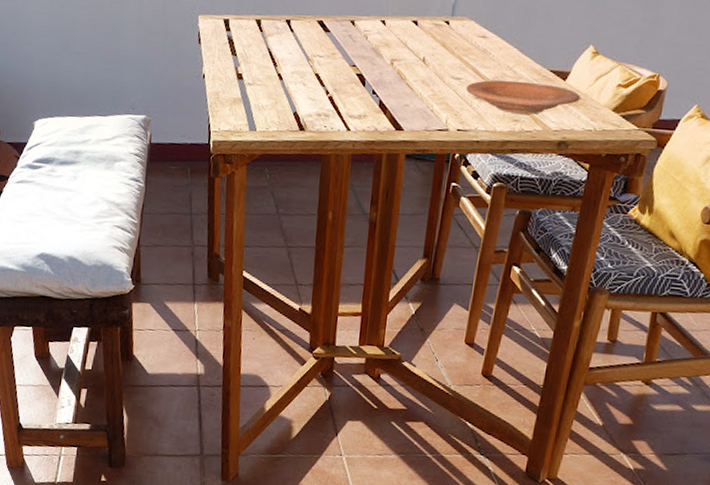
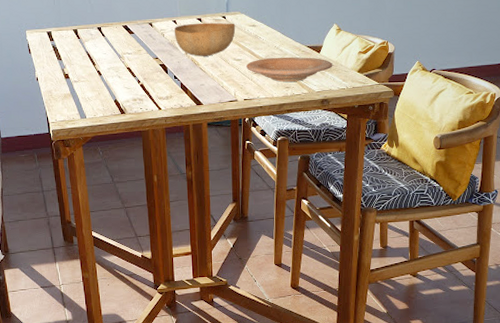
bowl: none [380,26,461,70] -> present [174,22,236,57]

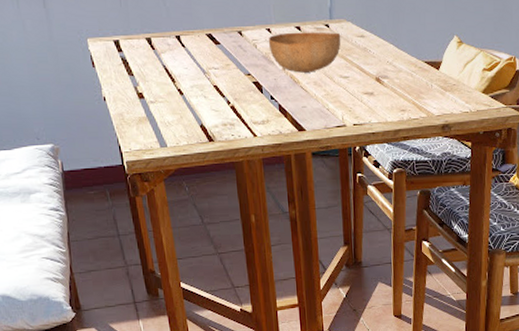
plate: present [246,57,333,82] -> none [355,74,454,104]

